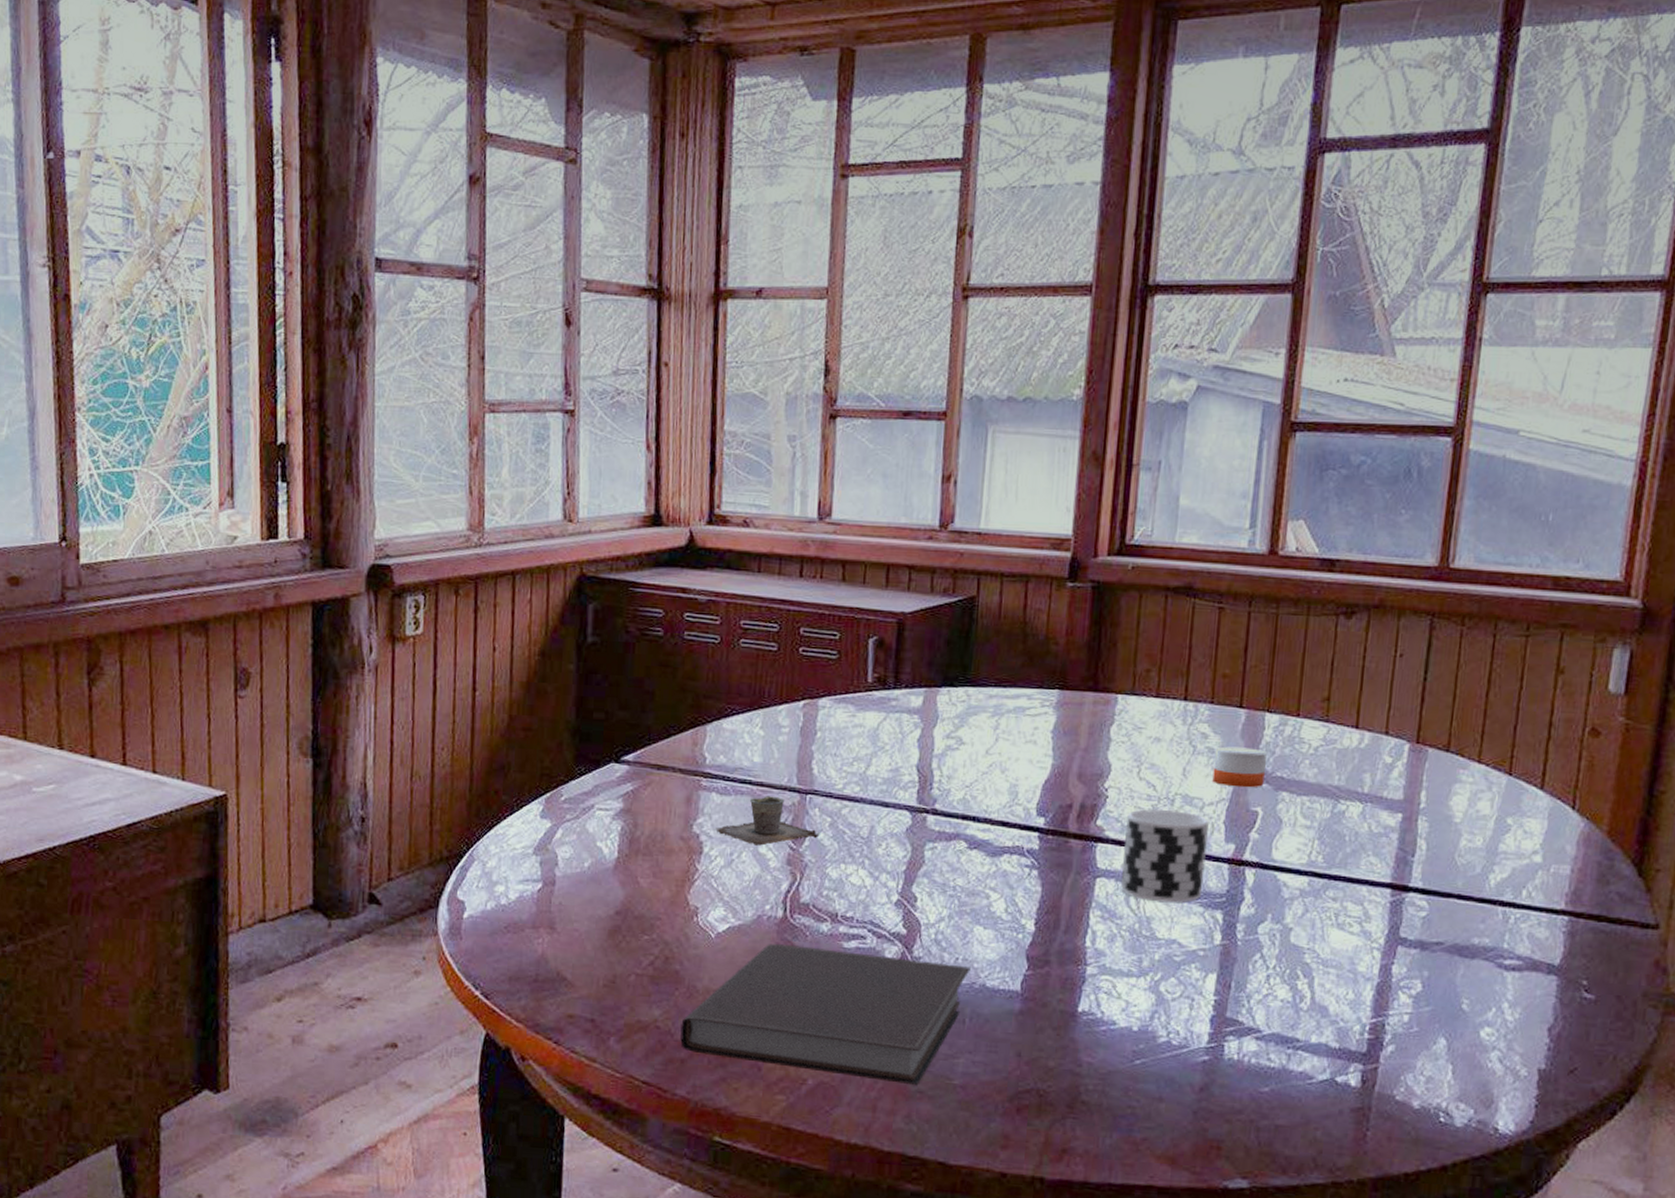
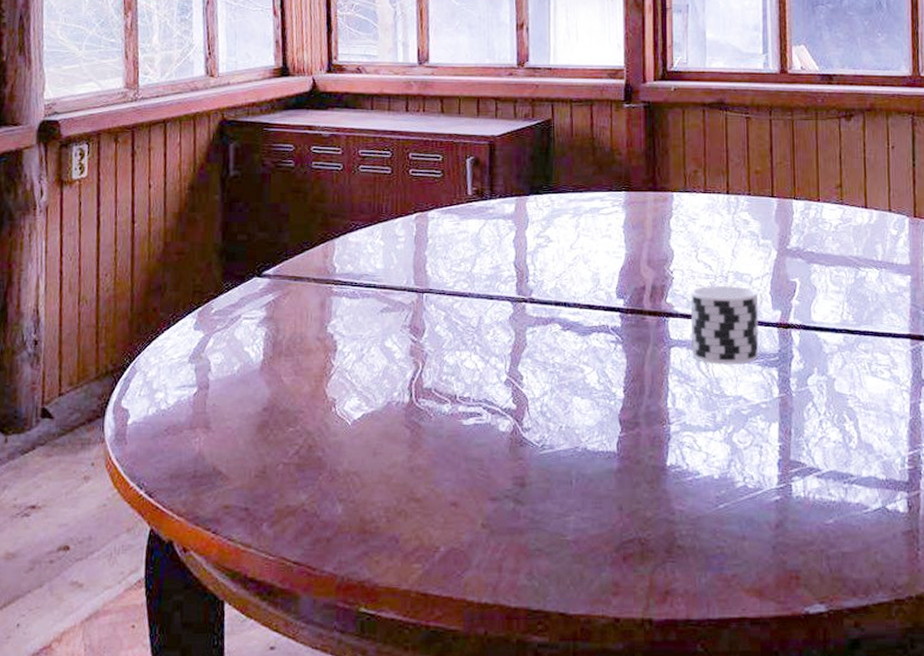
notebook: present [680,943,971,1086] -> none [325,425,573,545]
cup: present [715,796,819,846] -> none [347,297,435,340]
candle: present [1212,746,1268,788] -> none [756,228,799,263]

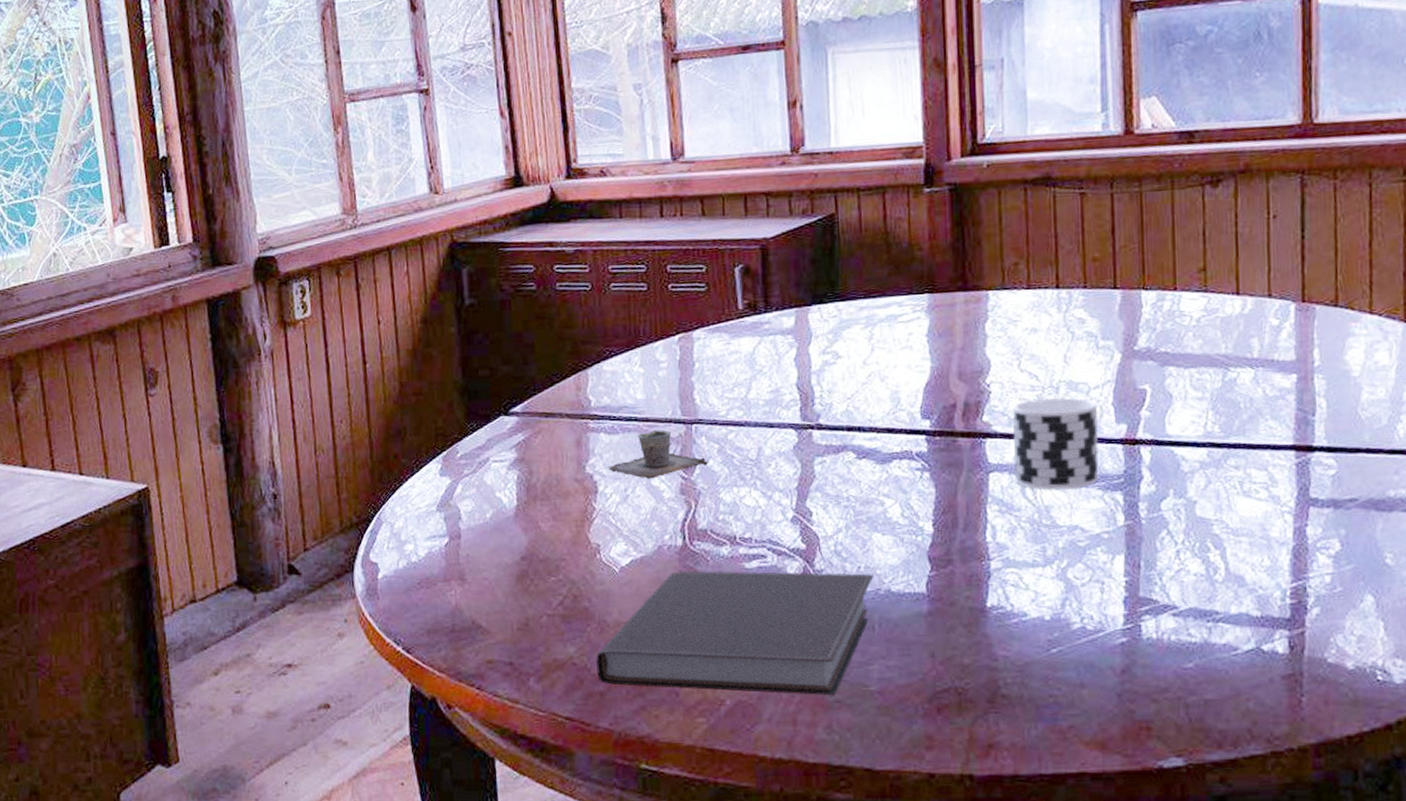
notebook: none [325,425,573,545] -> present [596,571,874,696]
cup: none [347,297,435,340] -> present [607,430,708,479]

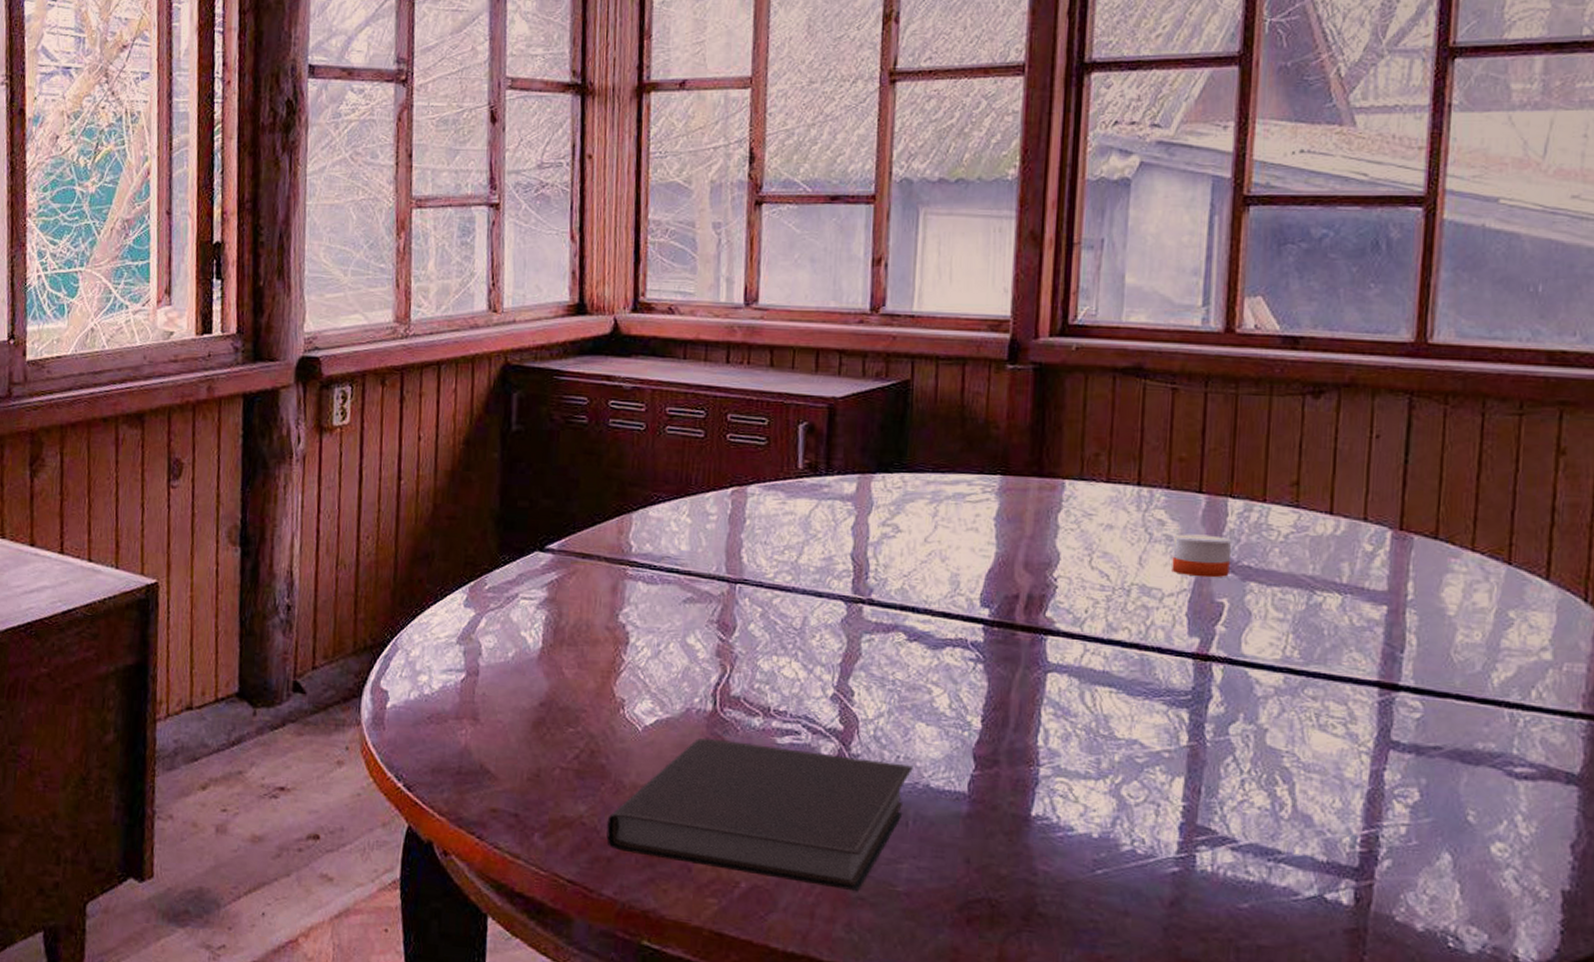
cup: present [607,430,708,479] -> none [642,585,749,636]
cup: present [1013,398,1099,490] -> none [1074,600,1169,701]
candle: none [1094,326,1149,368] -> present [1172,533,1232,578]

